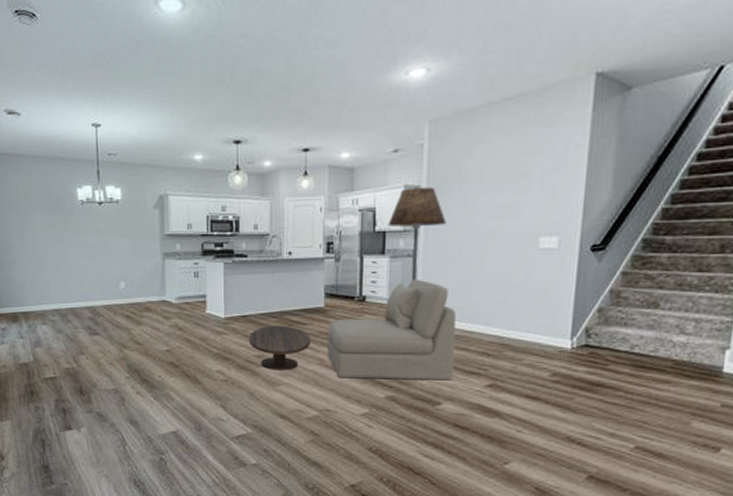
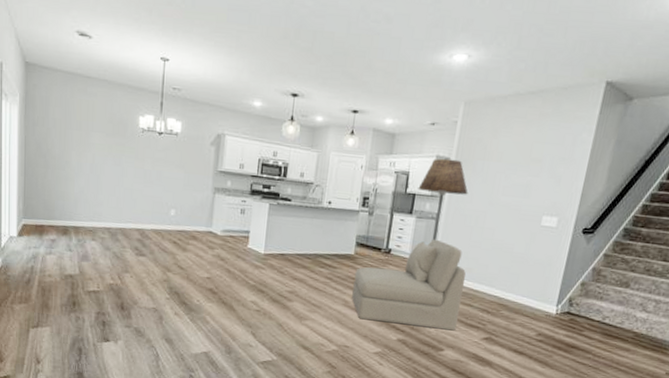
coffee table: present [248,325,310,371] -> none [283,265,339,307]

